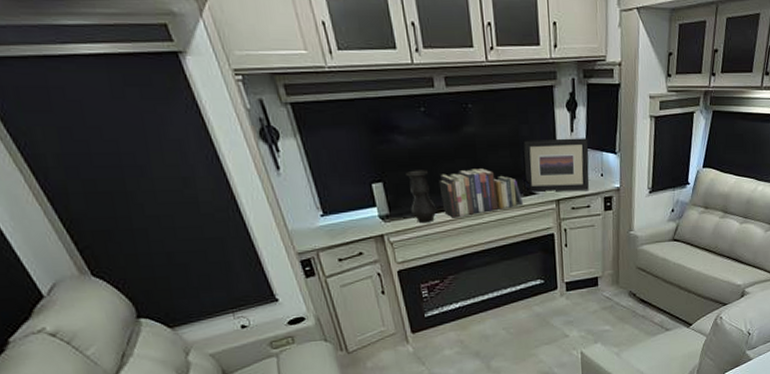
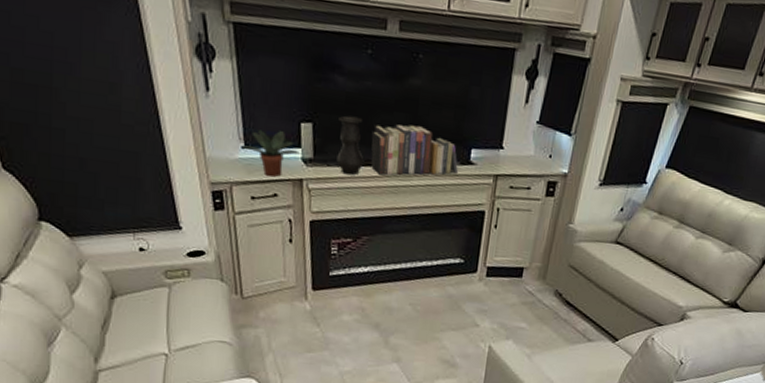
potted plant: none [320,195,378,237] -> present [241,130,301,177]
picture frame: present [523,138,590,192] -> none [463,103,543,170]

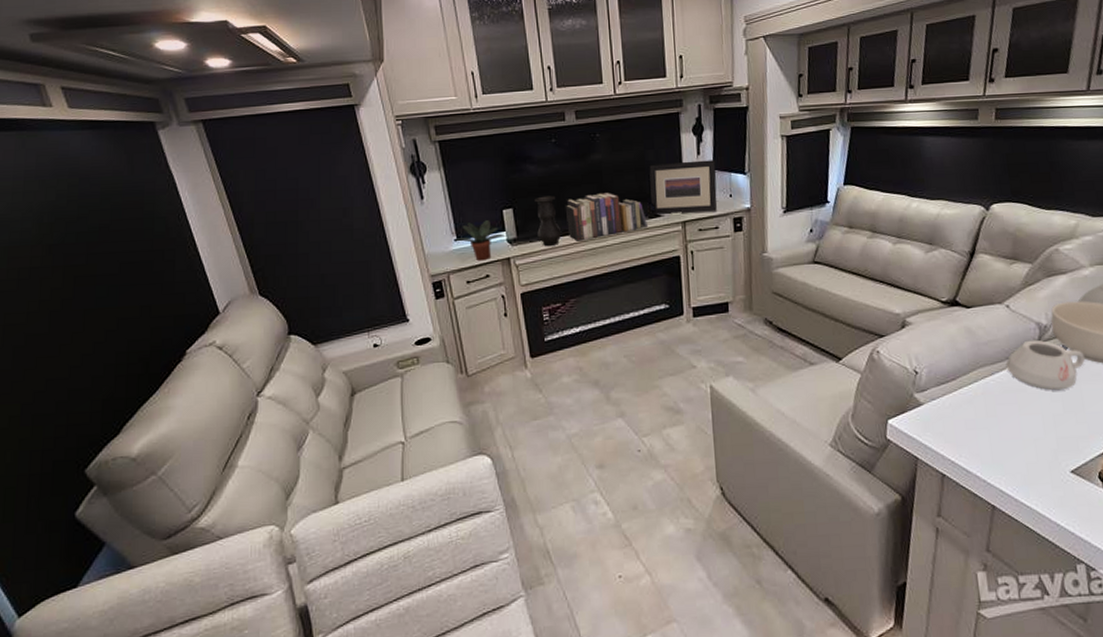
picture frame: none [463,103,543,170] -> present [649,160,717,215]

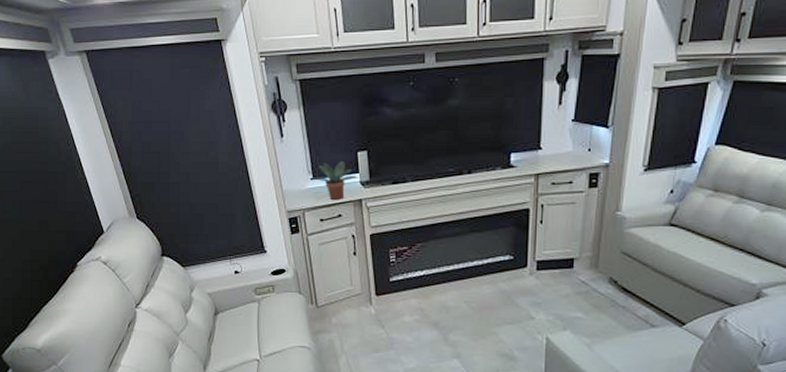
vase: present [535,195,562,246] -> none [389,140,414,190]
books: present [565,193,622,241] -> none [418,140,474,188]
books: present [619,198,647,232] -> none [472,147,499,181]
picture frame: present [649,160,717,215] -> none [504,111,578,165]

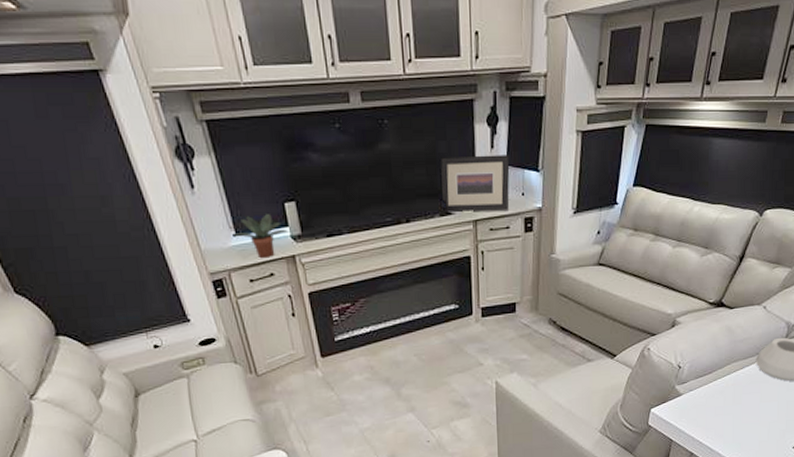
picture frame: none [504,111,578,165] -> present [441,155,510,212]

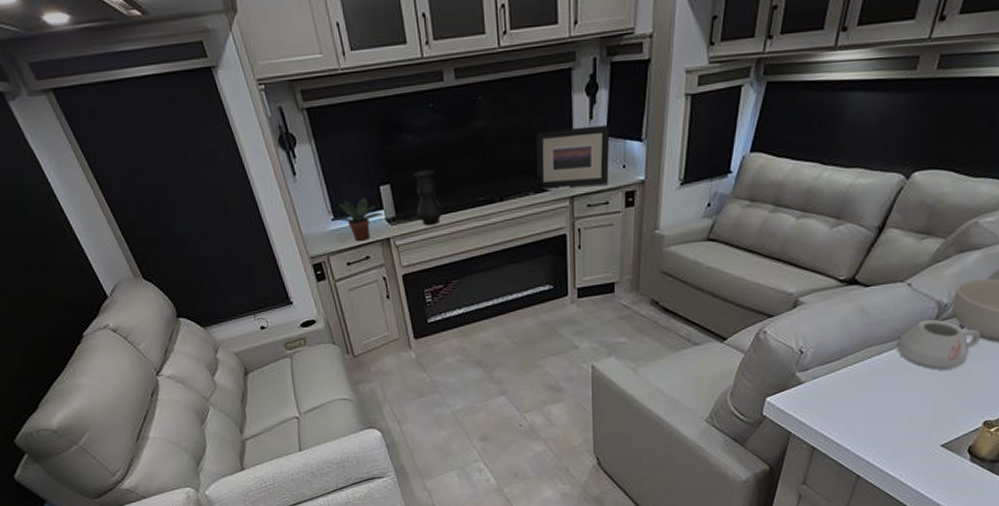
vase: none [319,188,350,243] -> present [413,169,443,225]

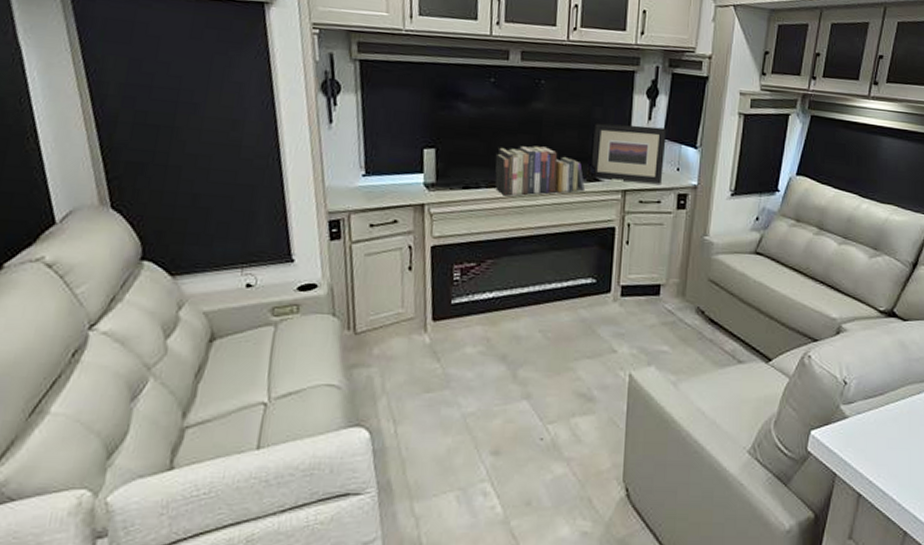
potted plant: present [331,198,385,241] -> none [362,157,423,203]
vase: present [413,169,443,225] -> none [459,140,488,197]
books: none [445,165,506,220] -> present [495,146,558,197]
books: none [503,171,533,209] -> present [554,156,585,193]

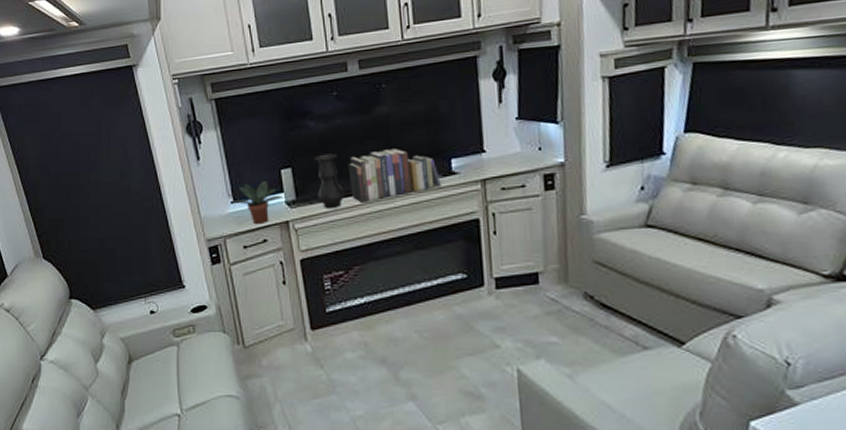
potted plant: none [362,157,423,203] -> present [230,181,284,224]
vase: none [459,140,488,197] -> present [315,153,345,208]
picture frame: present [590,122,667,184] -> none [442,108,524,172]

